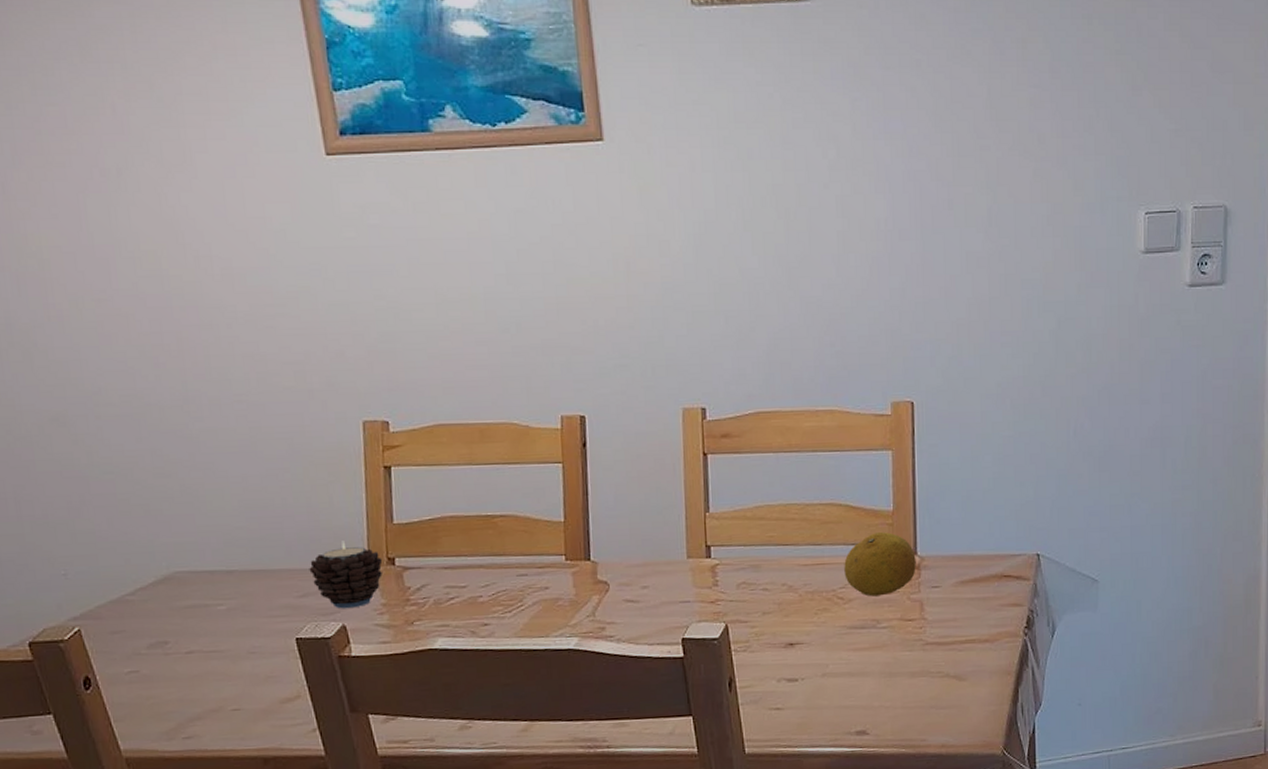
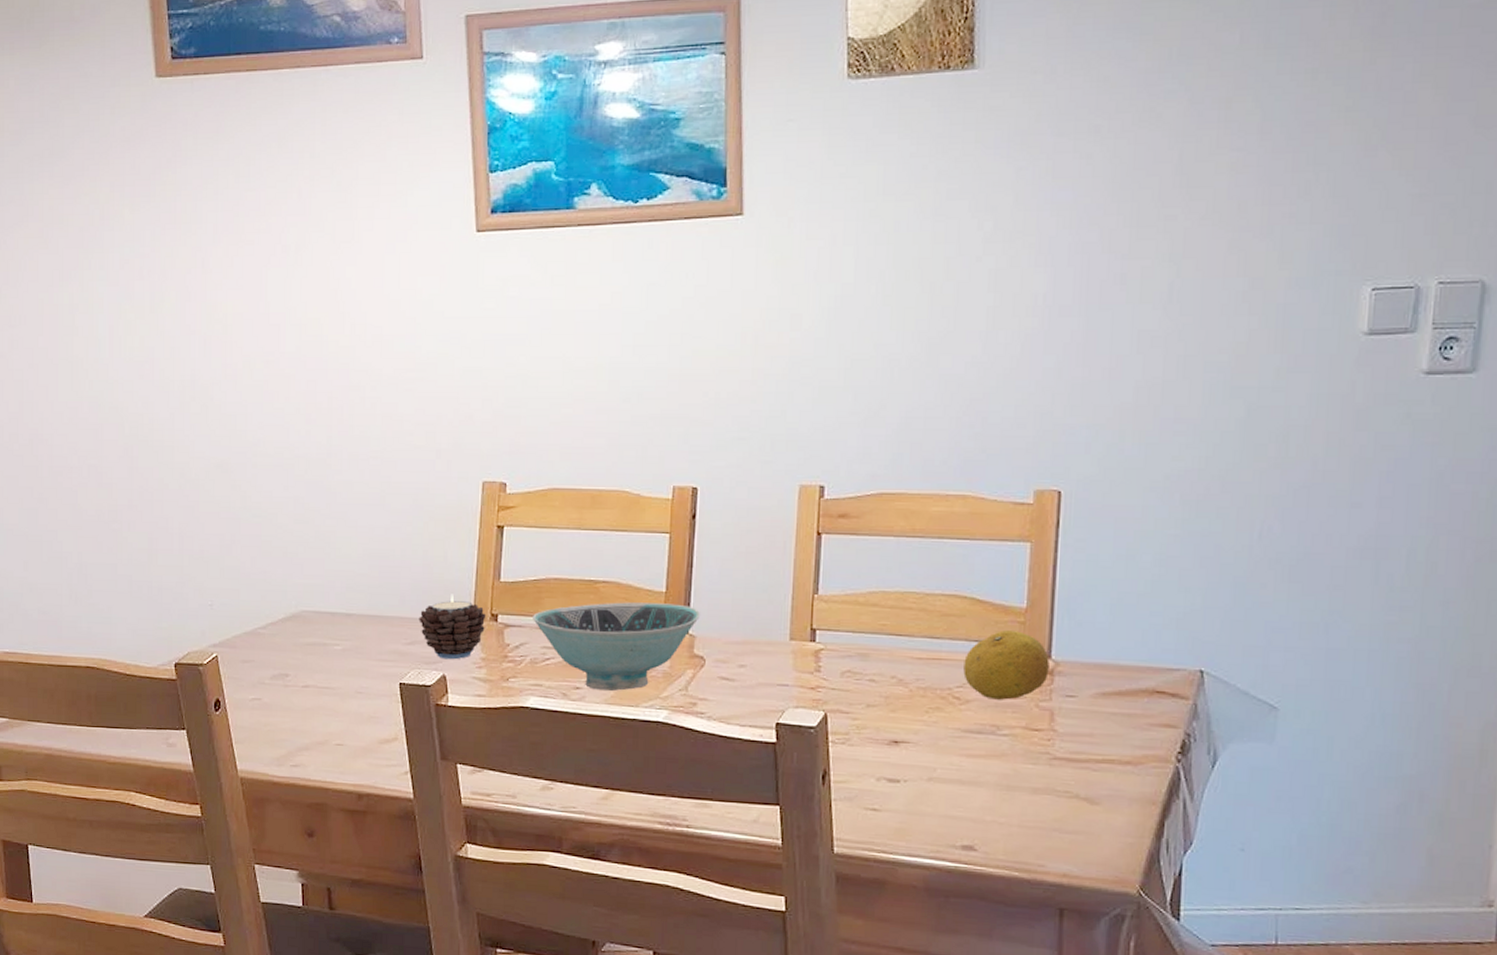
bowl: none [432,532,601,625] -> present [533,602,701,691]

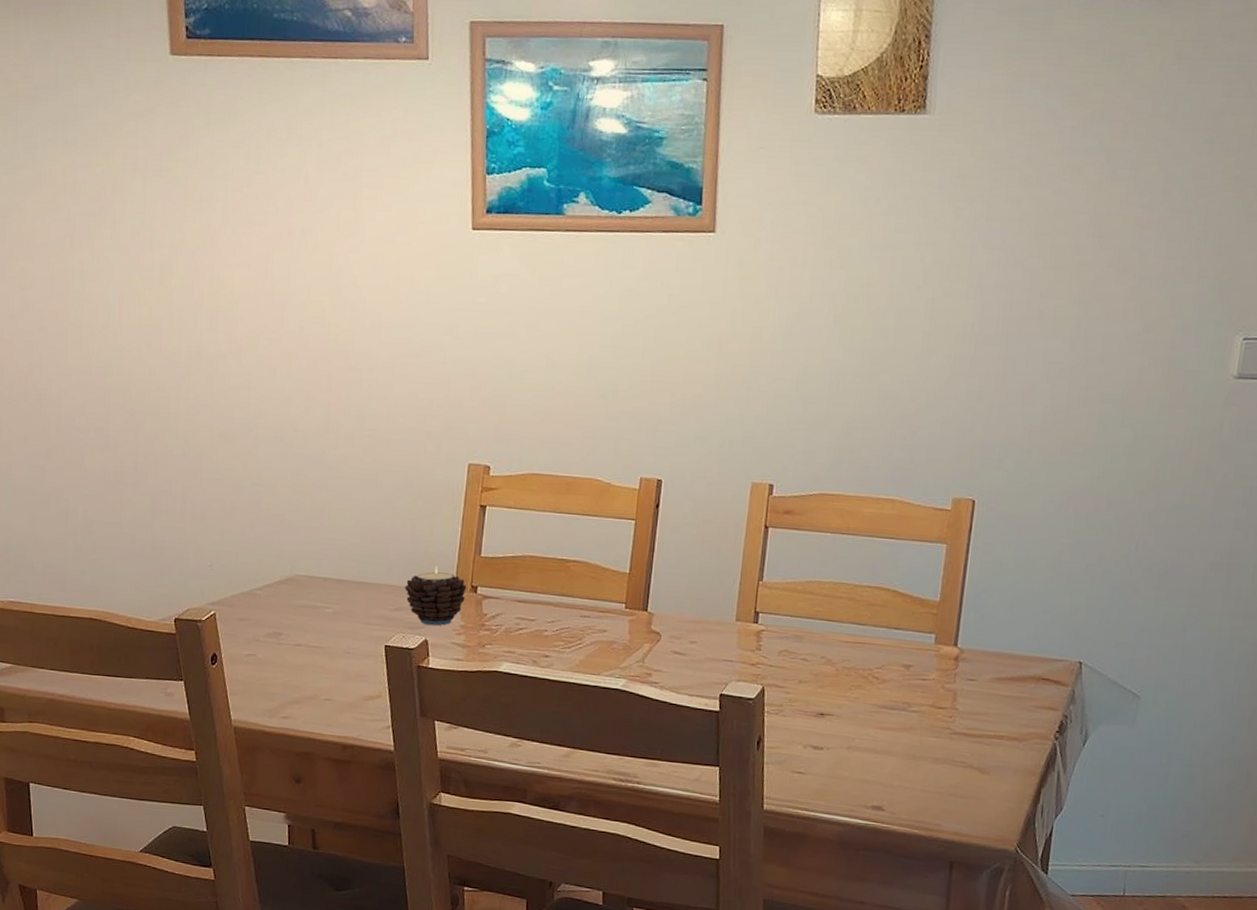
bowl: present [533,602,701,691] -> none [509,580,660,660]
fruit: present [963,630,1050,700] -> none [883,620,956,681]

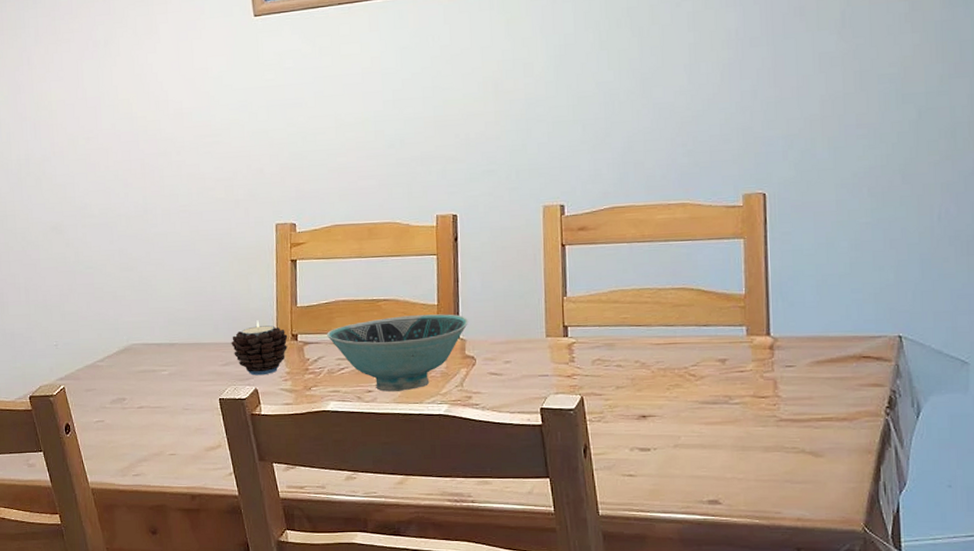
bowl: none [509,580,660,660] -> present [327,314,469,392]

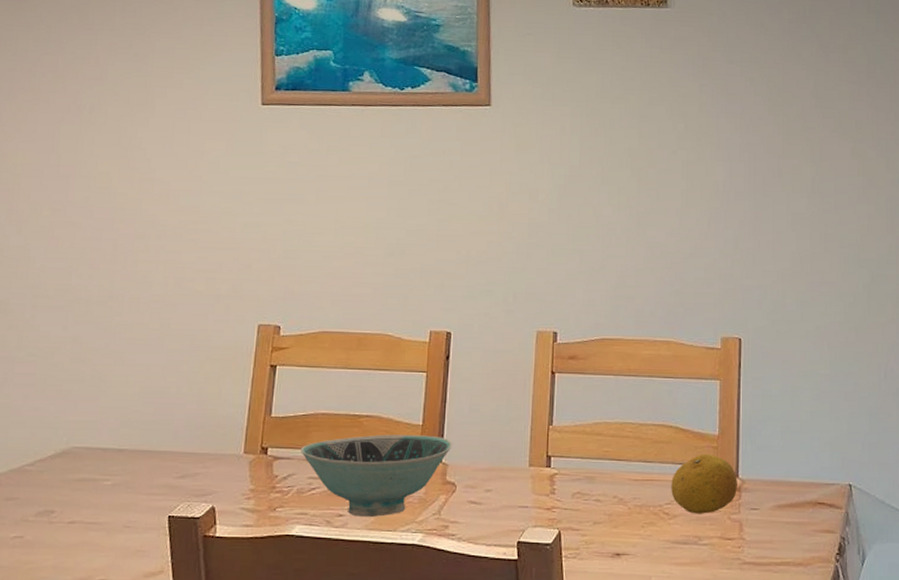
candle: present [231,320,288,376] -> none [191,429,257,492]
fruit: none [696,314,769,374] -> present [671,454,737,514]

